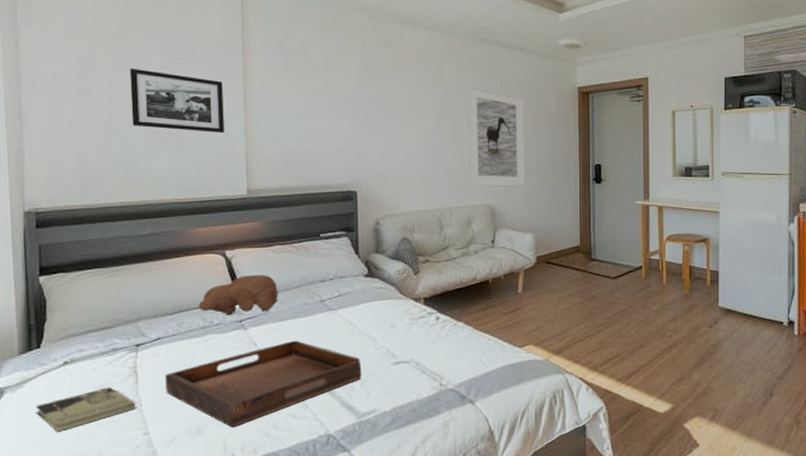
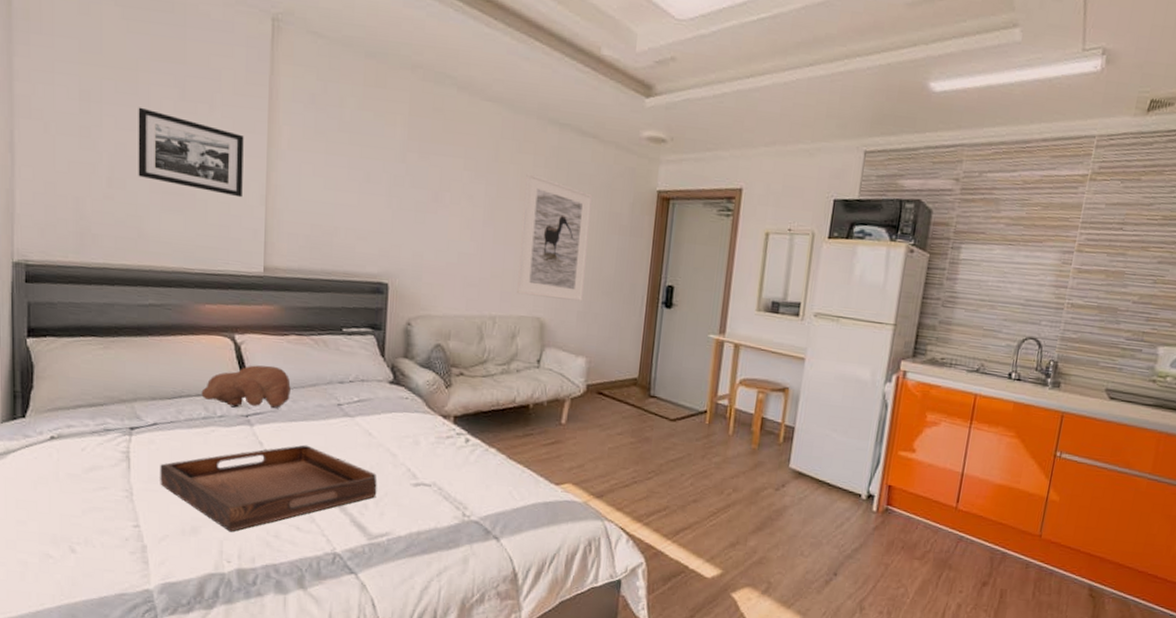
book: present [35,387,135,432] -> none [18,470,126,512]

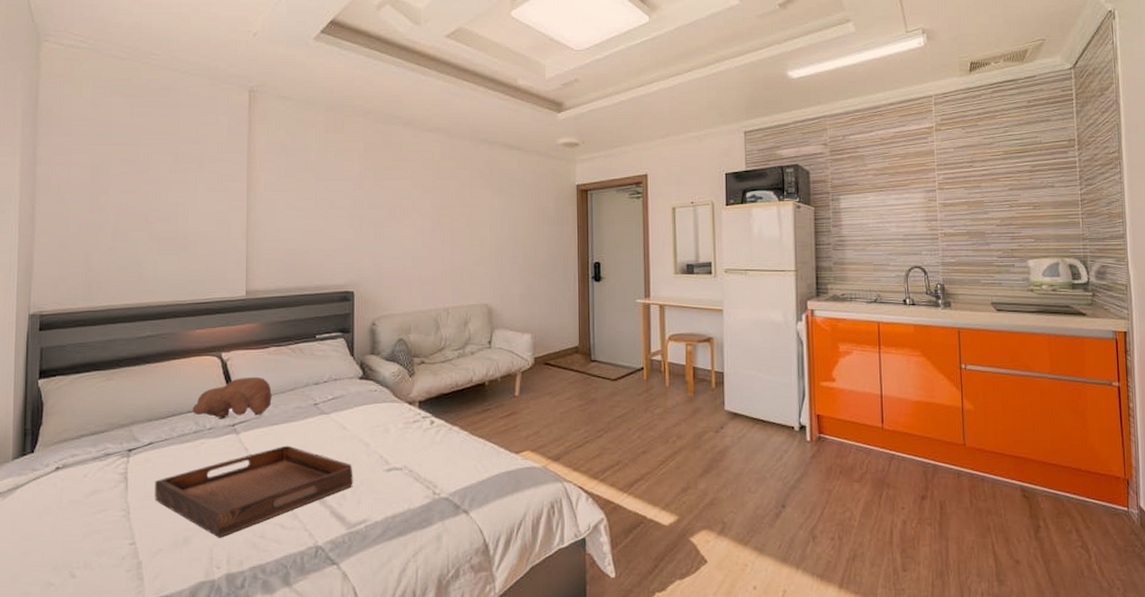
picture frame: present [138,107,244,198] -> none [138,173,227,235]
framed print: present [517,172,593,302] -> none [465,184,524,286]

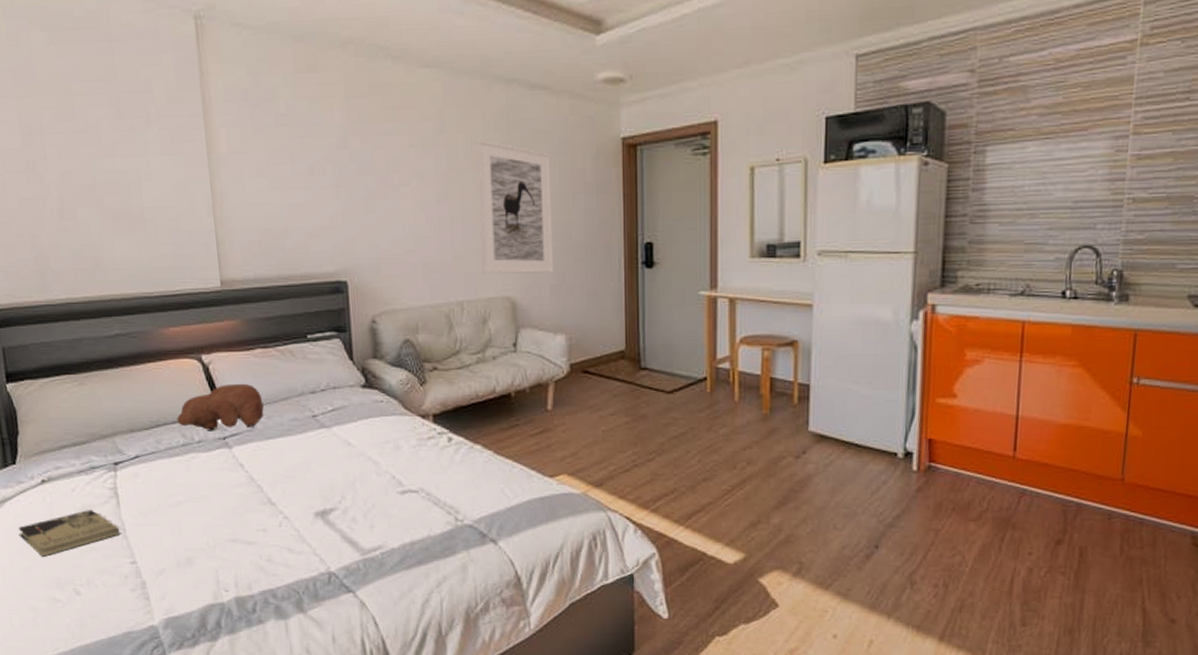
book: none [24,494,123,541] -> present [18,510,119,557]
serving tray: present [155,445,353,538] -> none [147,462,364,560]
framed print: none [465,184,524,286] -> present [476,139,555,275]

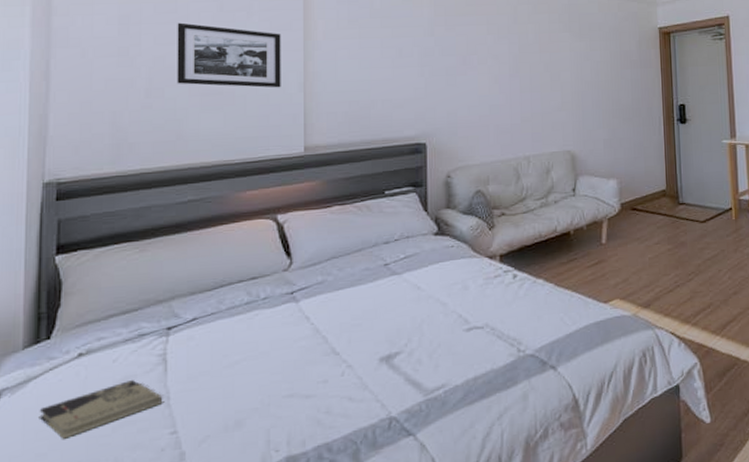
picture frame: none [77,132,190,212] -> present [177,22,281,88]
teddy bear: present [177,383,264,431] -> none [244,238,336,287]
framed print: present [476,139,555,275] -> none [543,28,607,133]

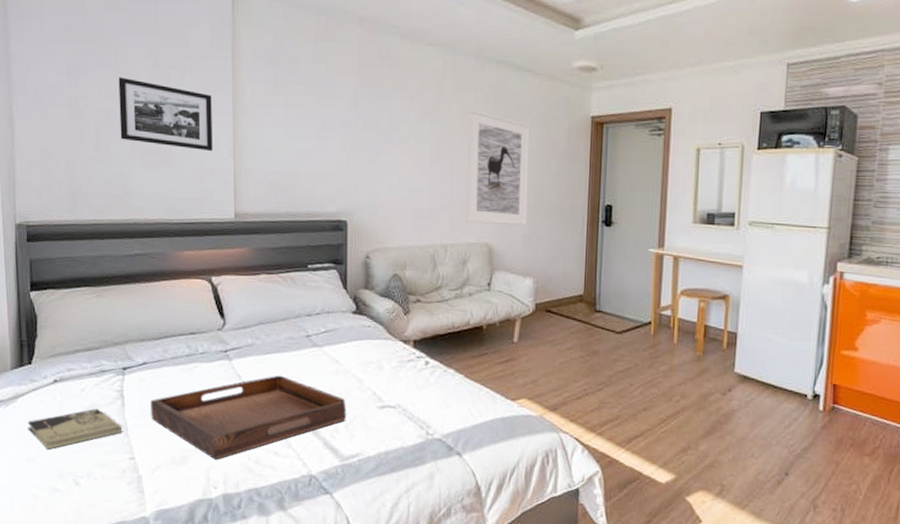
serving tray: none [200,310,430,418] -> present [151,375,346,460]
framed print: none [543,28,607,133] -> present [465,109,531,227]

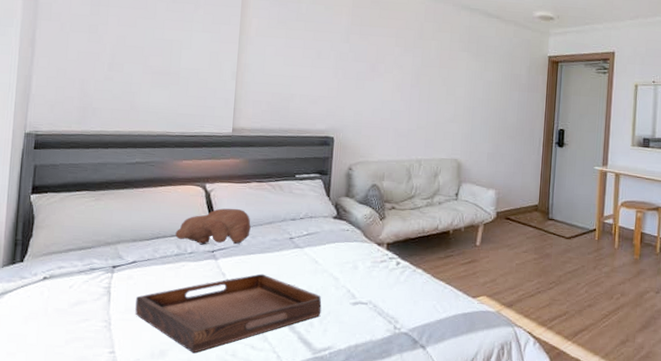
book: present [27,409,121,449] -> none [11,305,105,344]
picture frame: present [118,77,213,152] -> none [134,8,221,75]
teddy bear: none [184,303,264,344] -> present [175,208,251,245]
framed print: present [465,109,531,227] -> none [438,46,498,146]

